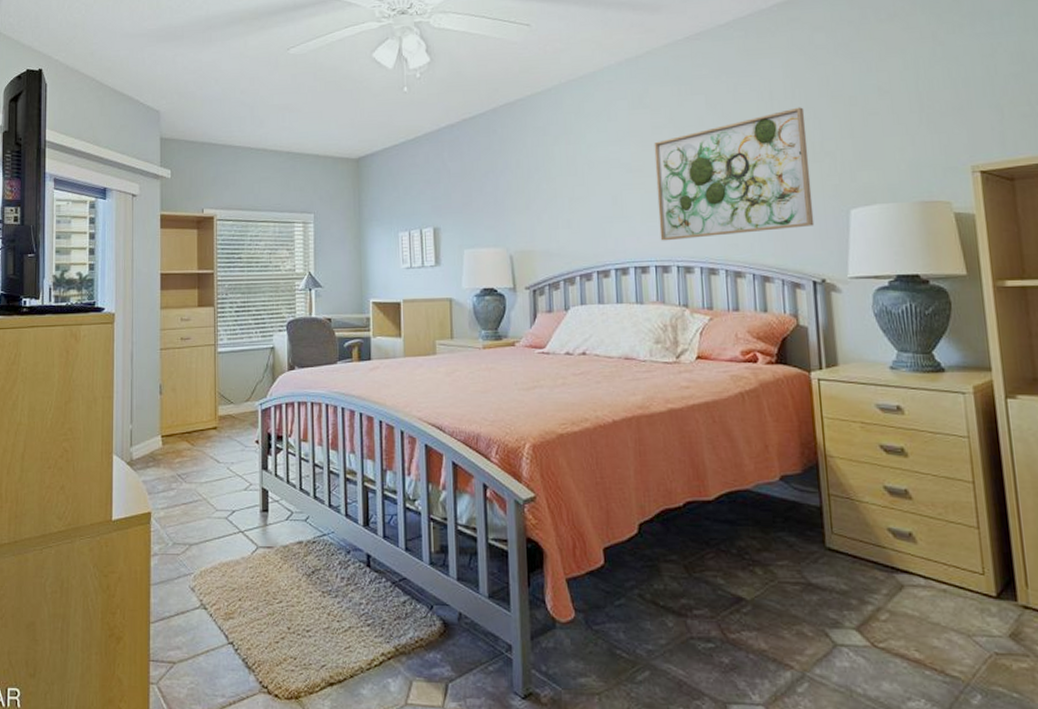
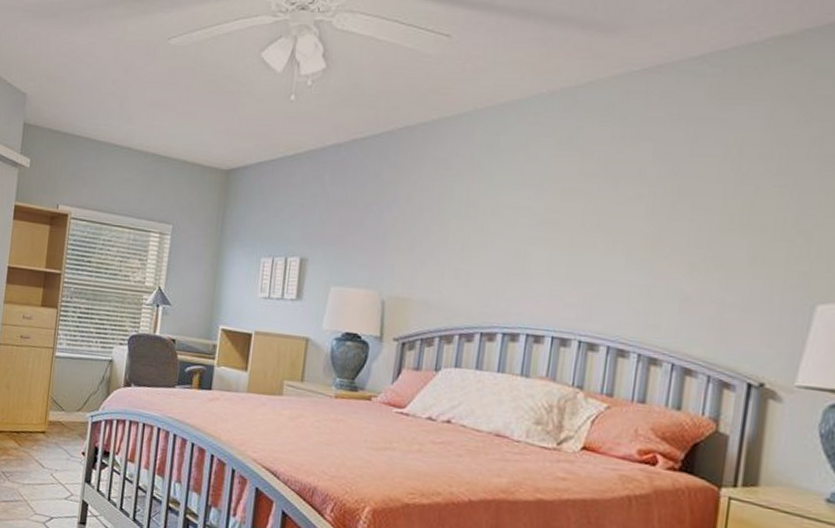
wall art: present [654,107,815,241] -> none [564,170,782,318]

